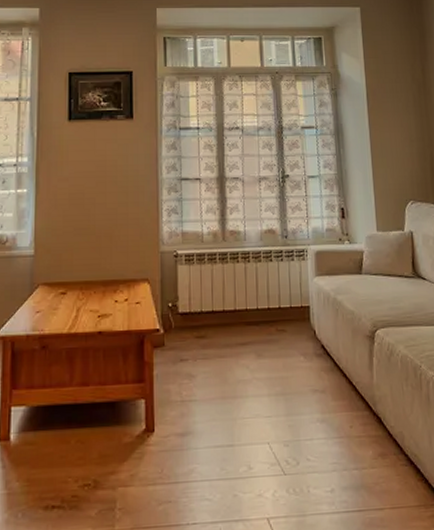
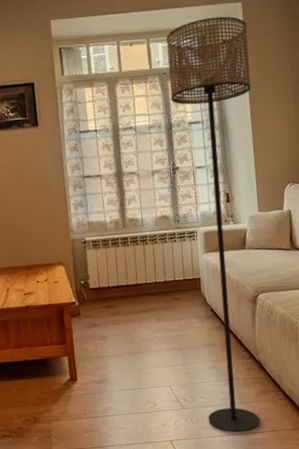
floor lamp: none [280,20,379,509] -> present [166,16,261,433]

